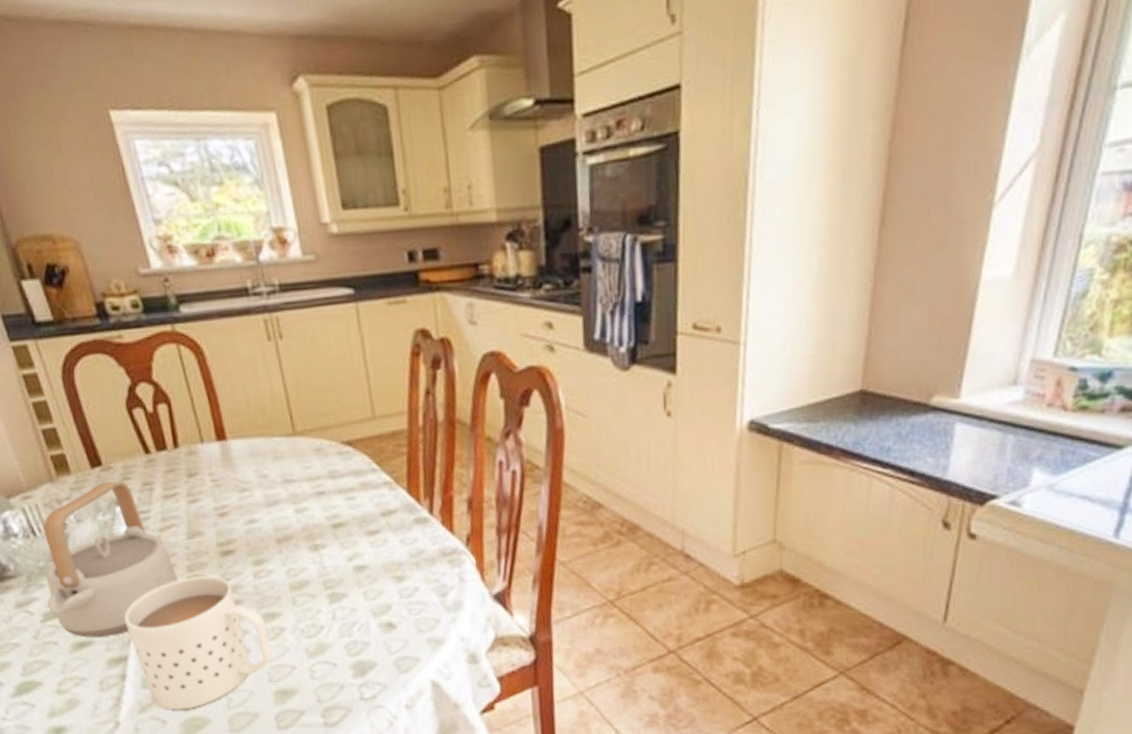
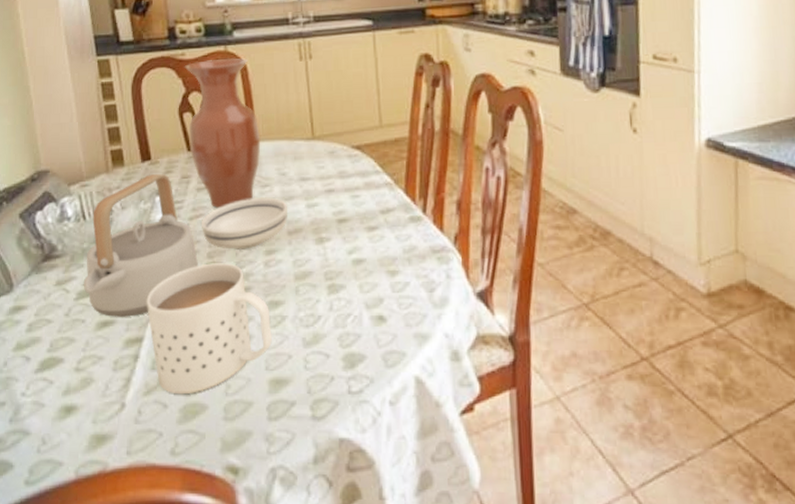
vase: none [124,340,234,518] -> present [184,58,261,209]
bowl: none [173,503,275,561] -> present [201,197,287,250]

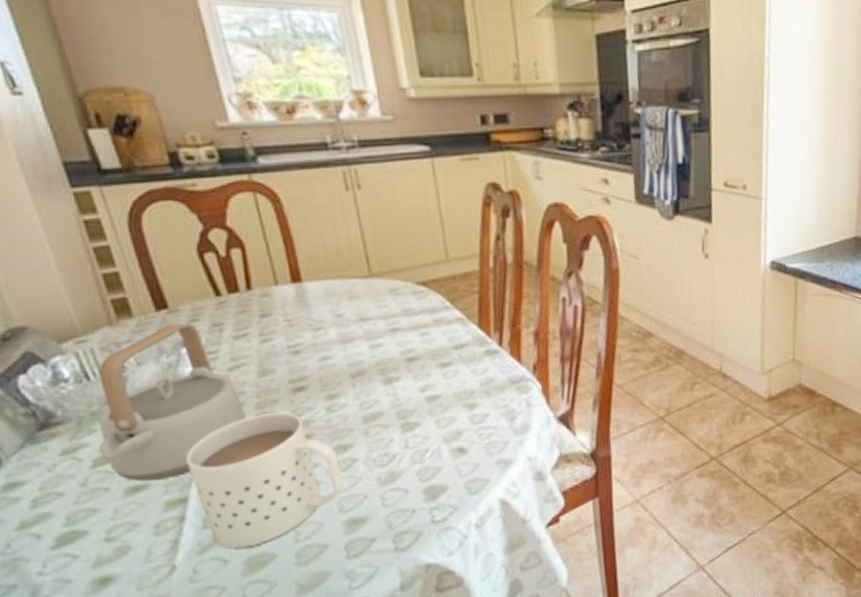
vase: present [184,58,261,209] -> none [197,189,309,357]
bowl: present [201,197,287,250] -> none [243,340,349,398]

